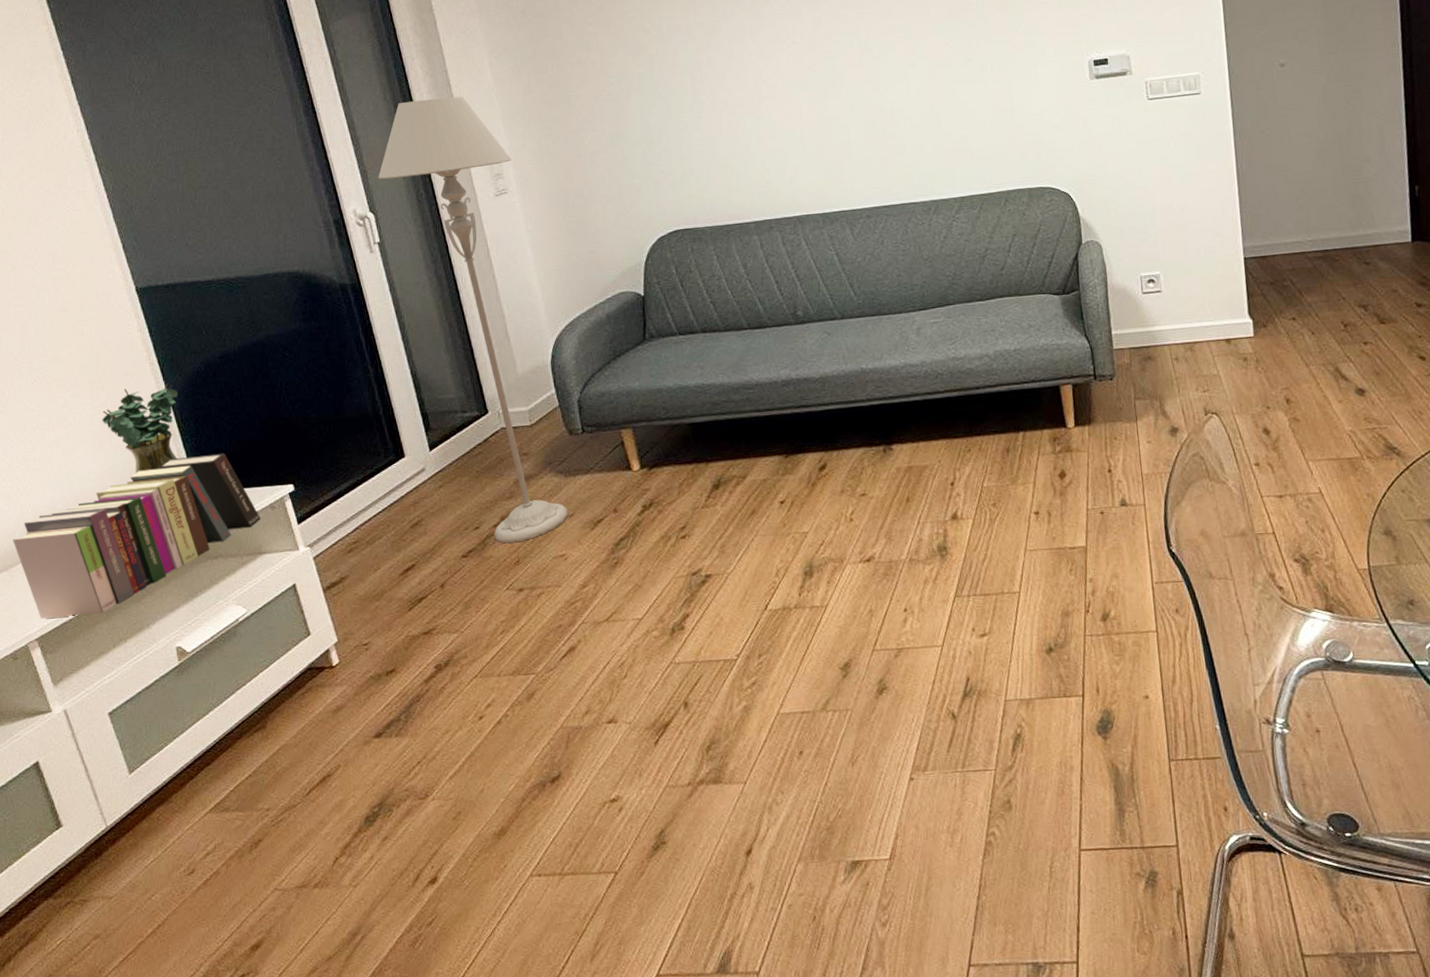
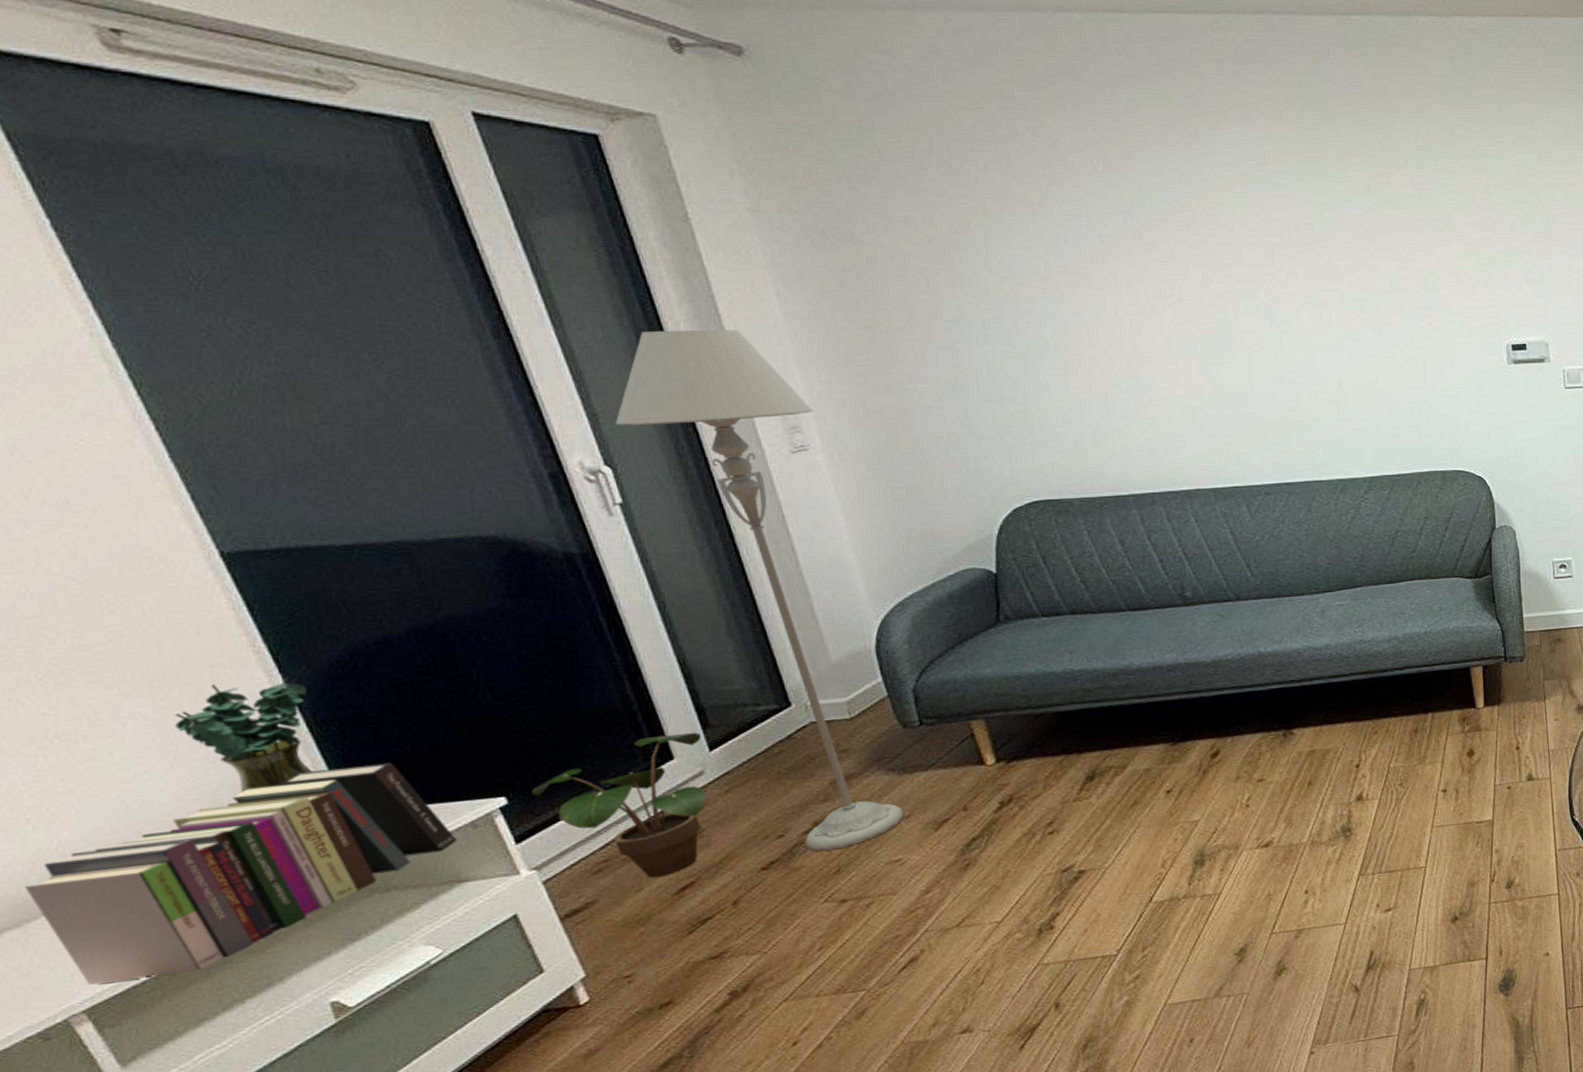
potted plant: none [310,435,426,560] -> present [531,733,707,878]

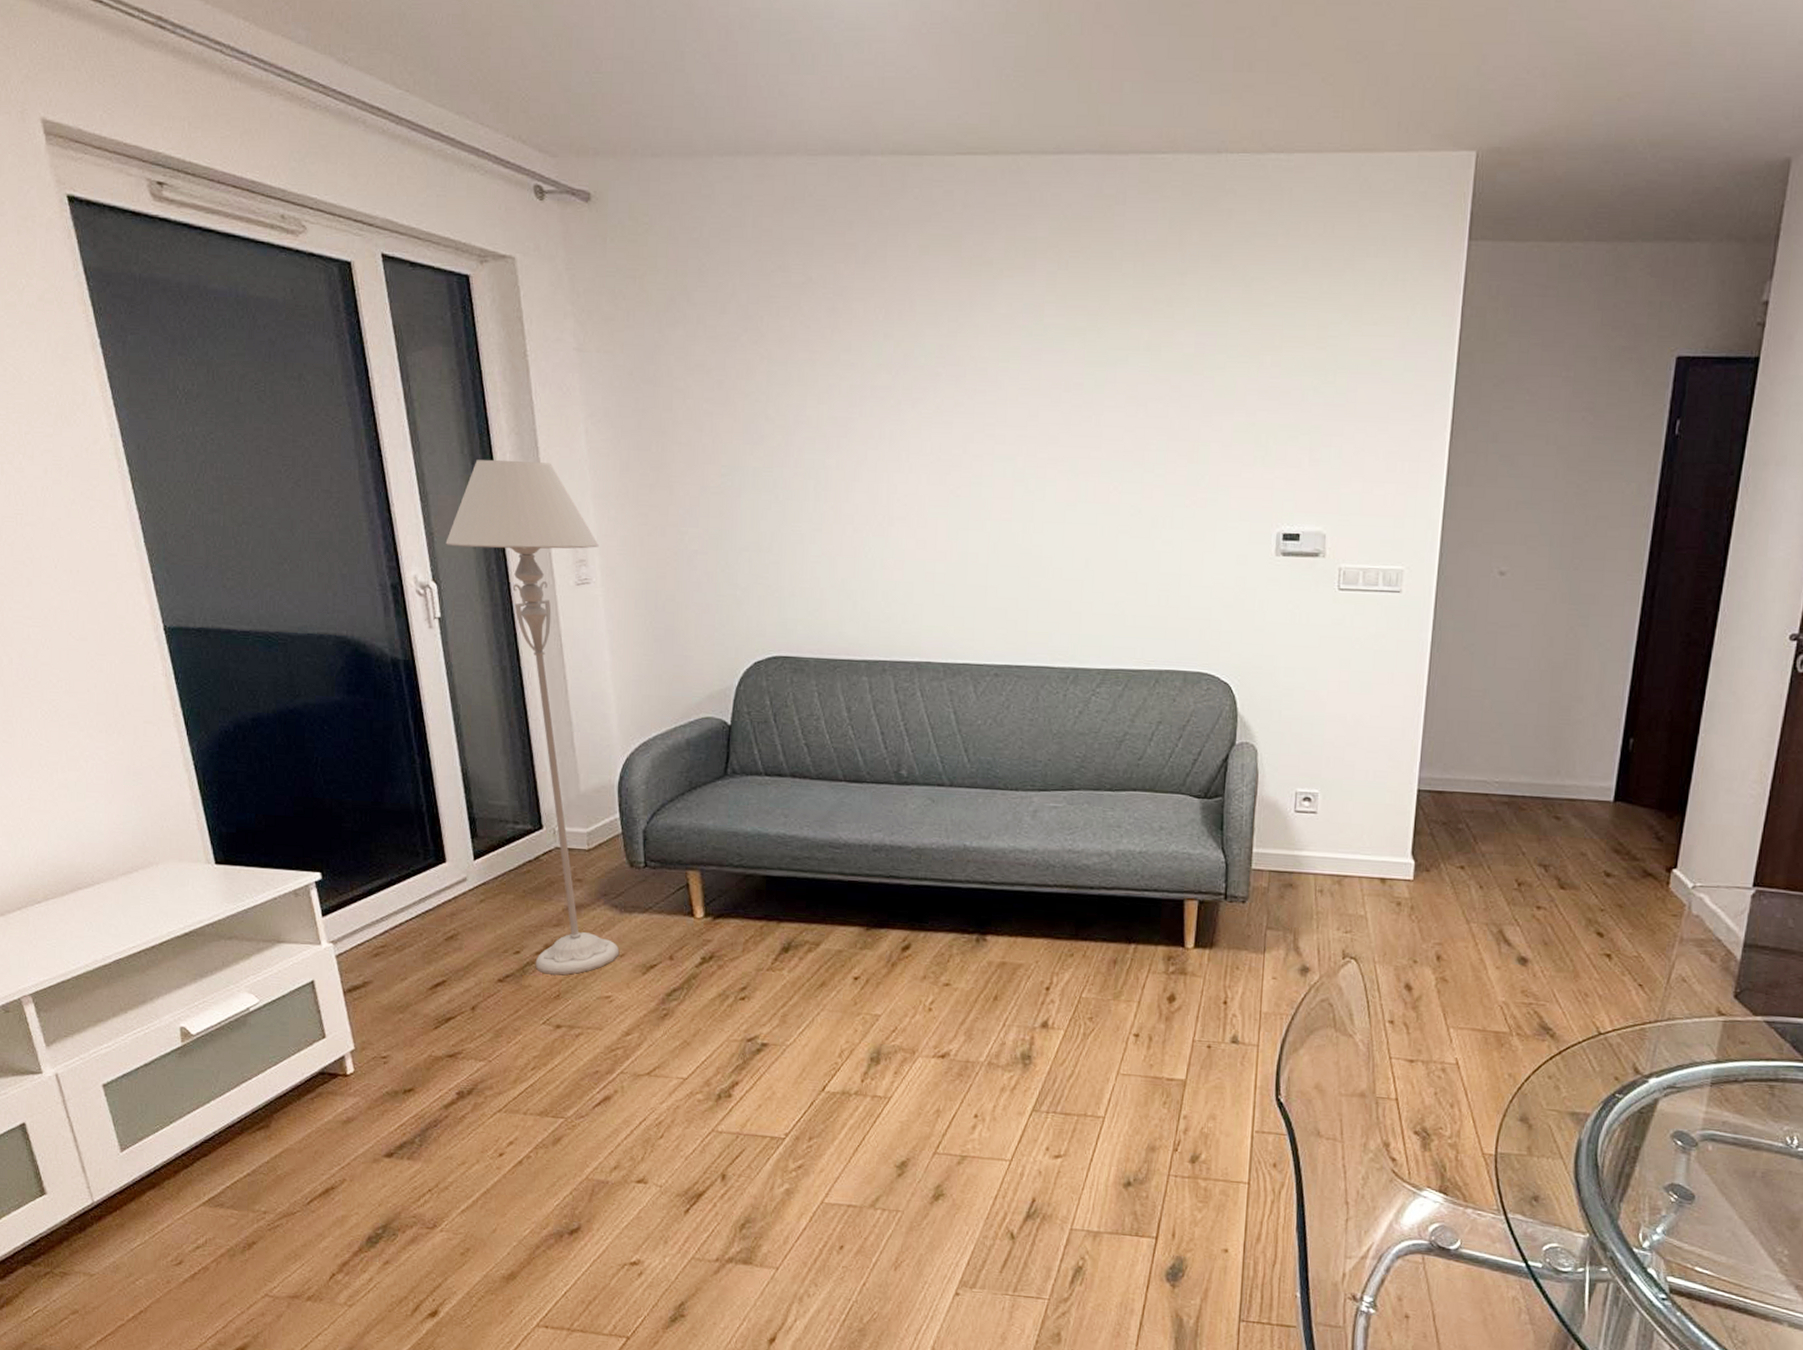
books: present [25,762,457,985] -> none [12,823,282,979]
vase: present [174,676,312,792] -> none [116,737,203,834]
potted plant: present [531,733,707,878] -> none [339,838,470,971]

